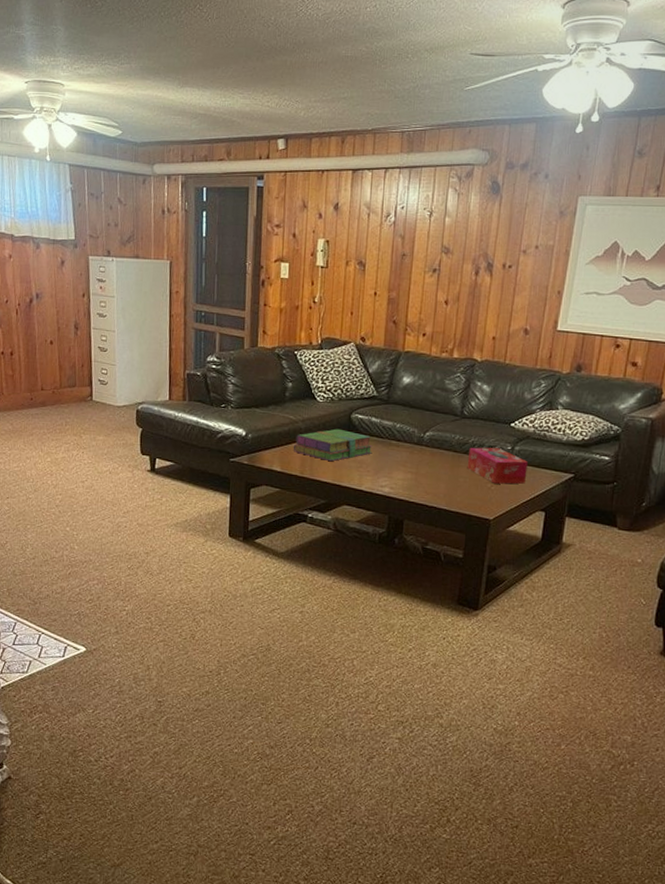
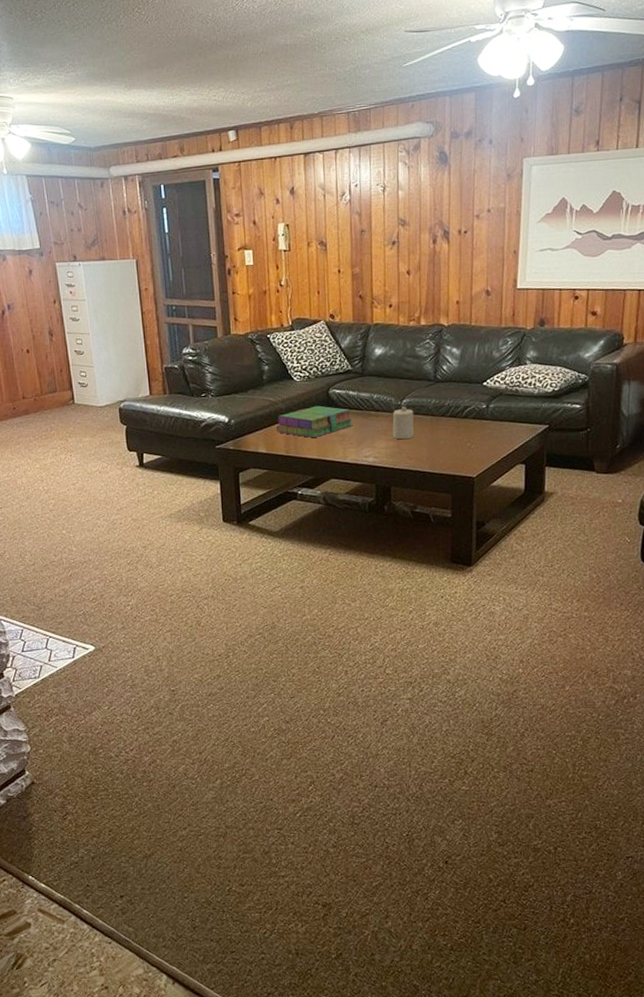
candle: none [412,439,436,473] -> present [392,407,414,440]
tissue box: present [467,447,528,484] -> none [445,408,504,442]

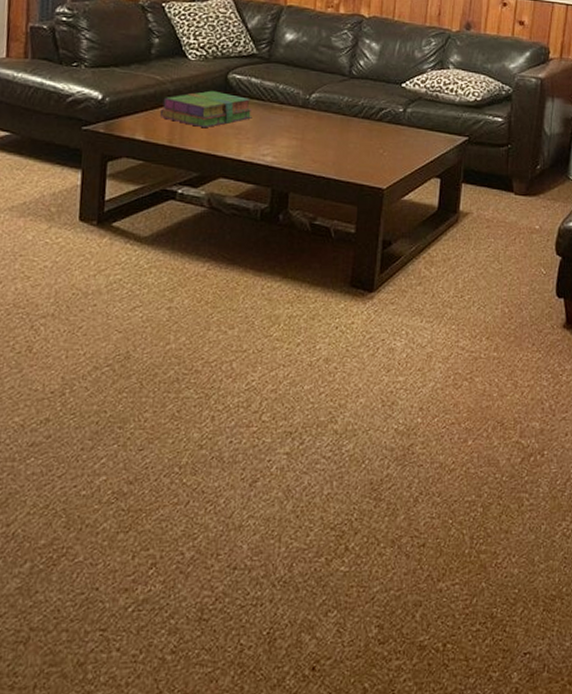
candle: present [392,407,414,440] -> none [297,102,323,139]

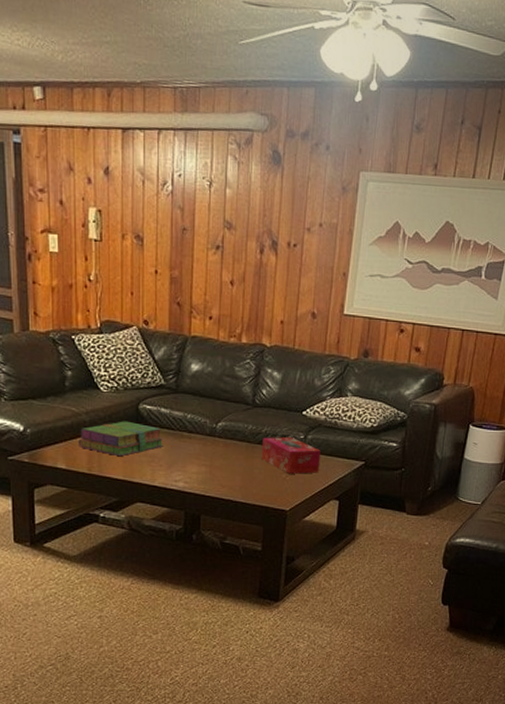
tissue box: none [357,109,421,149] -> present [261,437,321,474]

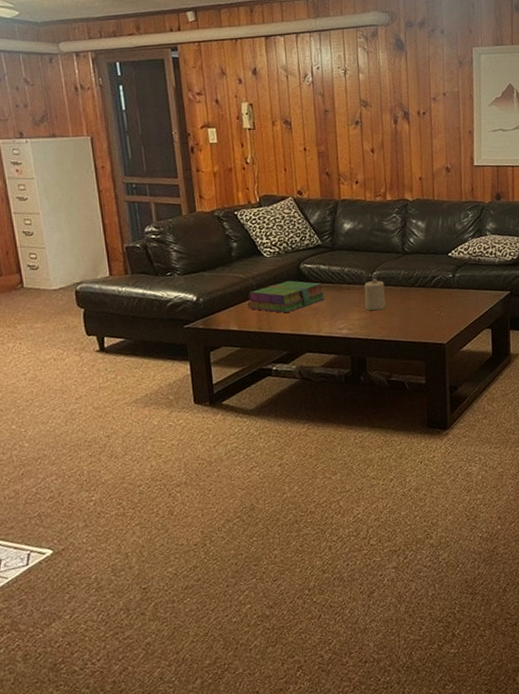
candle: none [206,430,229,466] -> present [364,278,386,311]
tissue box: present [261,437,321,474] -> none [415,277,470,310]

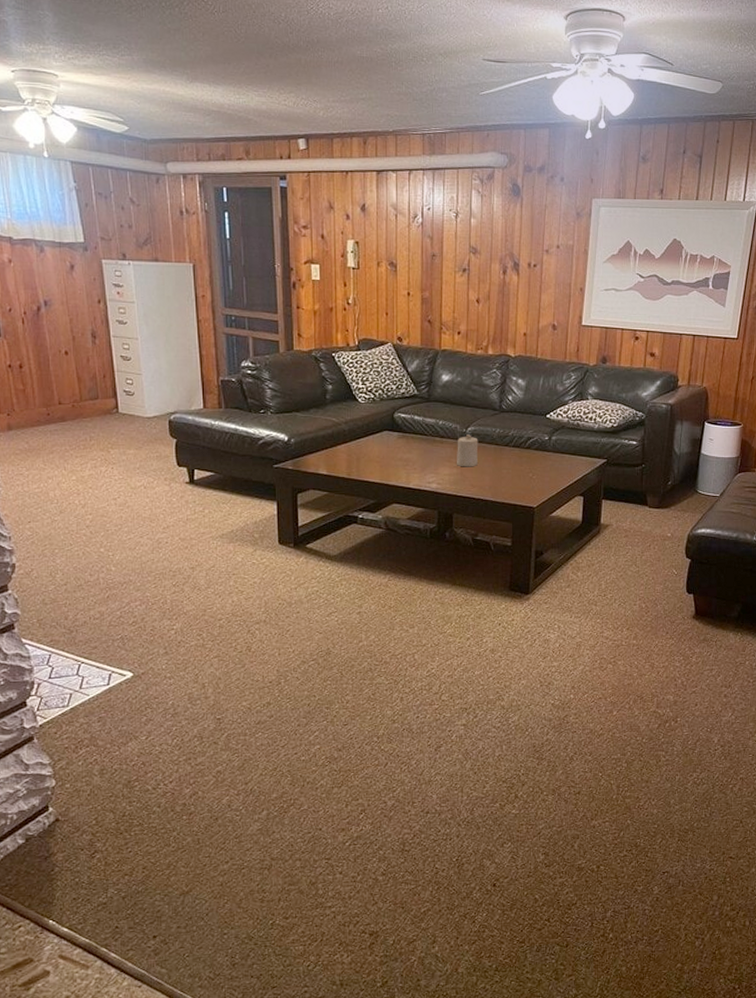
stack of books: present [247,280,326,313] -> none [338,428,418,462]

